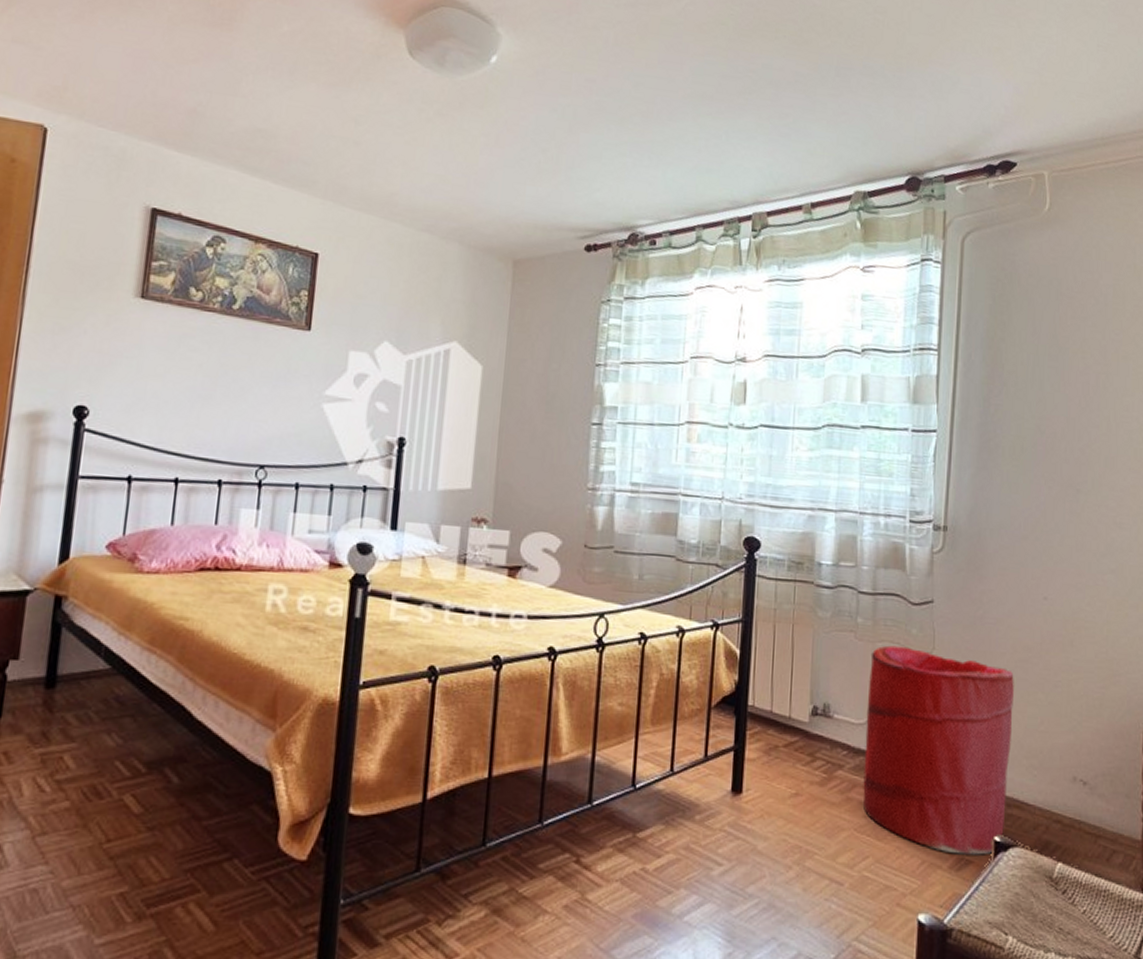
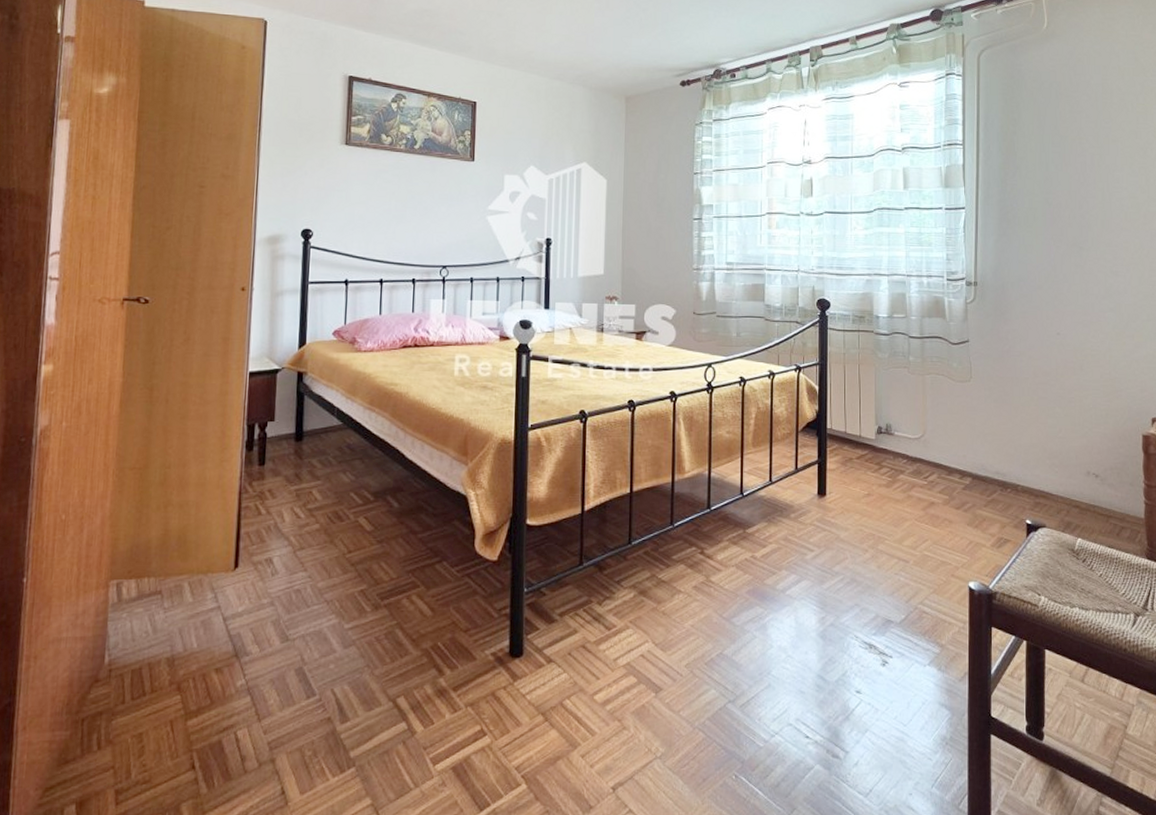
laundry hamper: present [863,645,1014,855] -> none [920,377,1037,535]

